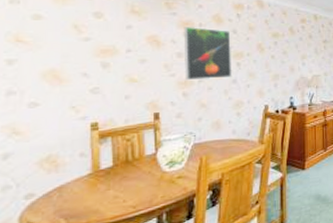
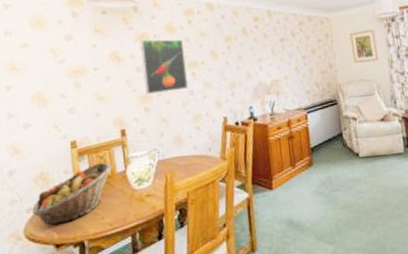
fruit basket: none [33,145,141,212] -> present [32,162,113,225]

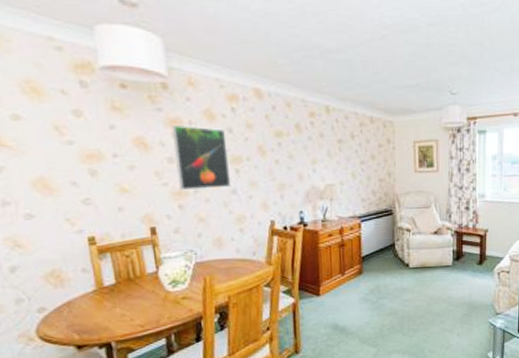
fruit basket: present [32,162,113,225] -> none [45,262,142,326]

